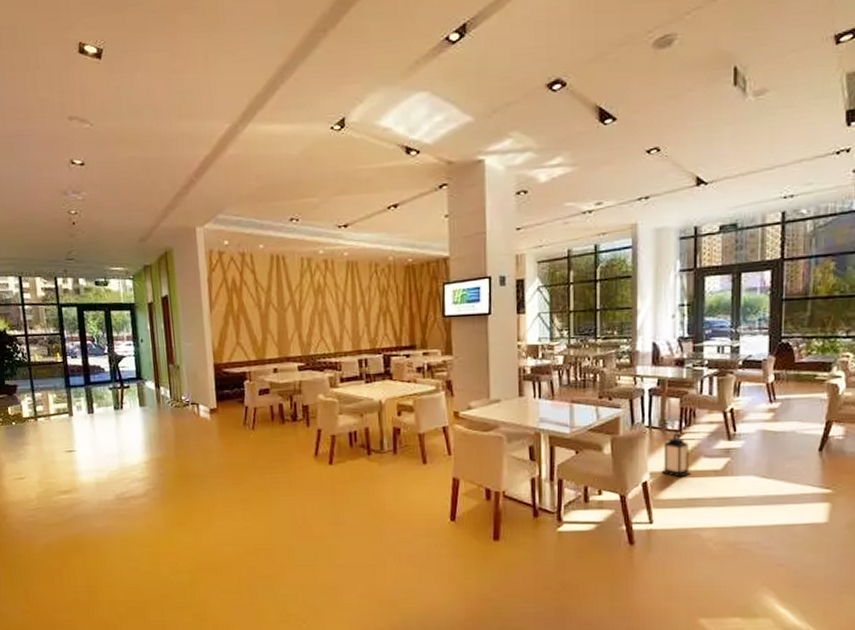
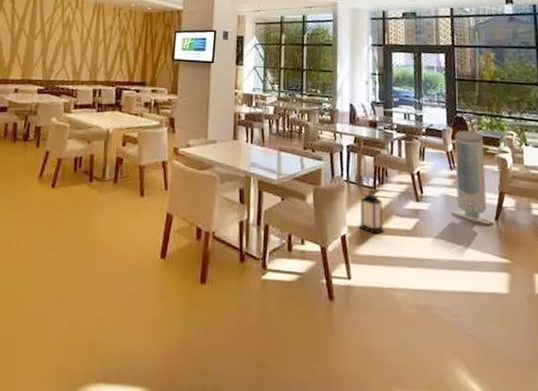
air purifier: none [768,357,818,457] -> present [451,130,495,225]

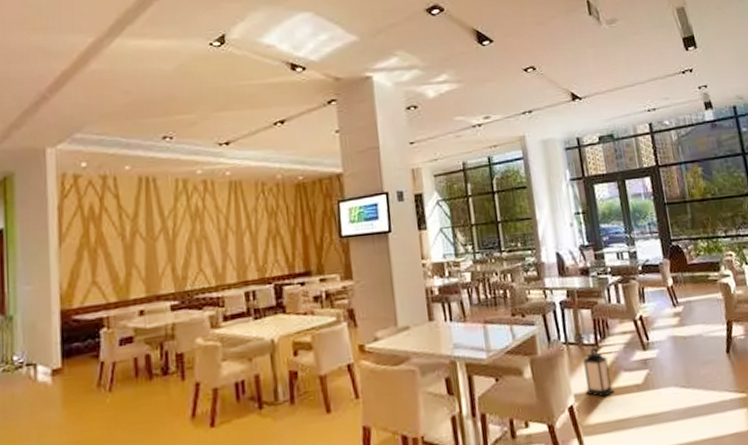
air purifier: present [451,130,495,225] -> none [673,258,727,361]

